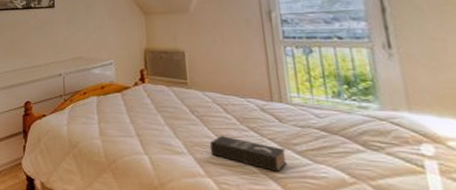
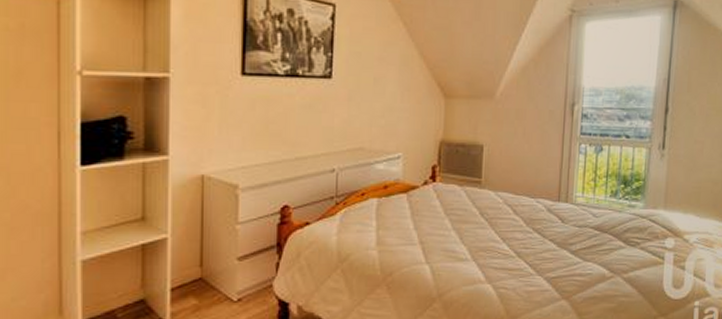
book: present [209,135,287,173] -> none [493,238,561,273]

